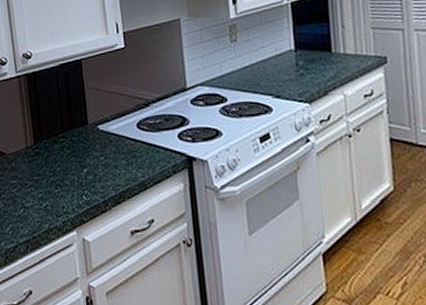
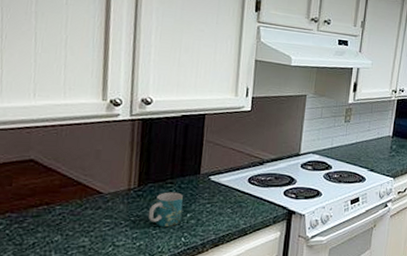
mug: none [48,146,80,184] -> present [148,192,183,226]

